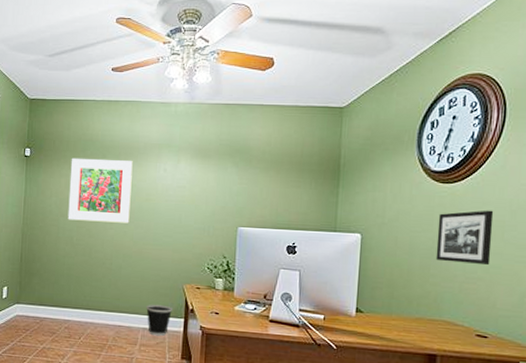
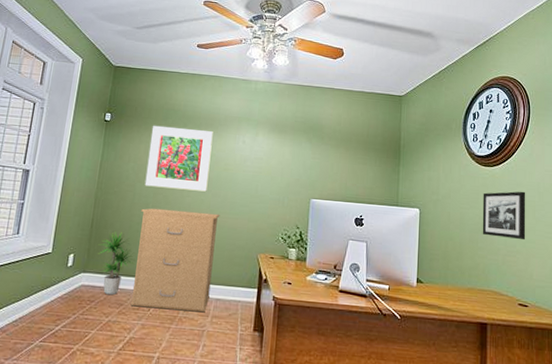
potted plant: none [28,264,64,325] -> present [98,230,136,295]
filing cabinet: none [62,241,144,341] -> present [130,208,220,313]
wastebasket: present [146,304,172,337] -> none [220,274,246,308]

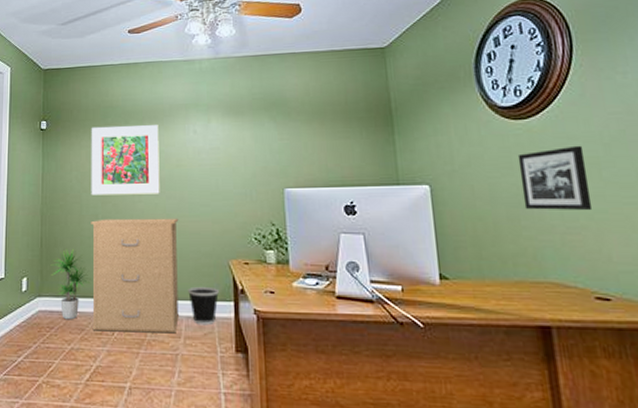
wastebasket: none [220,274,246,308] -> present [188,286,219,326]

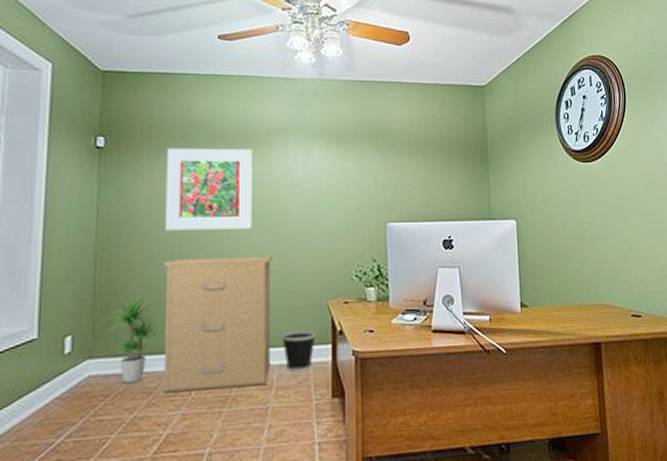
picture frame: present [517,145,593,211] -> none [584,187,633,243]

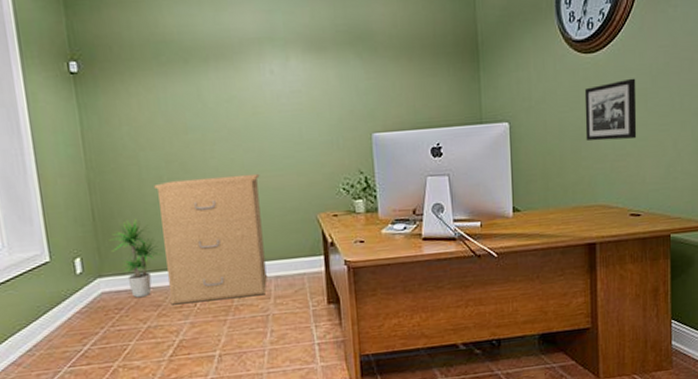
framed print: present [164,147,253,231] -> none [140,64,236,154]
wastebasket: present [282,330,316,373] -> none [275,243,308,283]
picture frame: none [584,187,633,243] -> present [584,78,637,141]

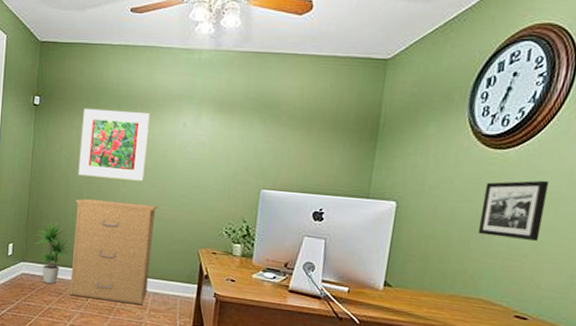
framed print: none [140,64,236,154] -> present [78,108,150,181]

